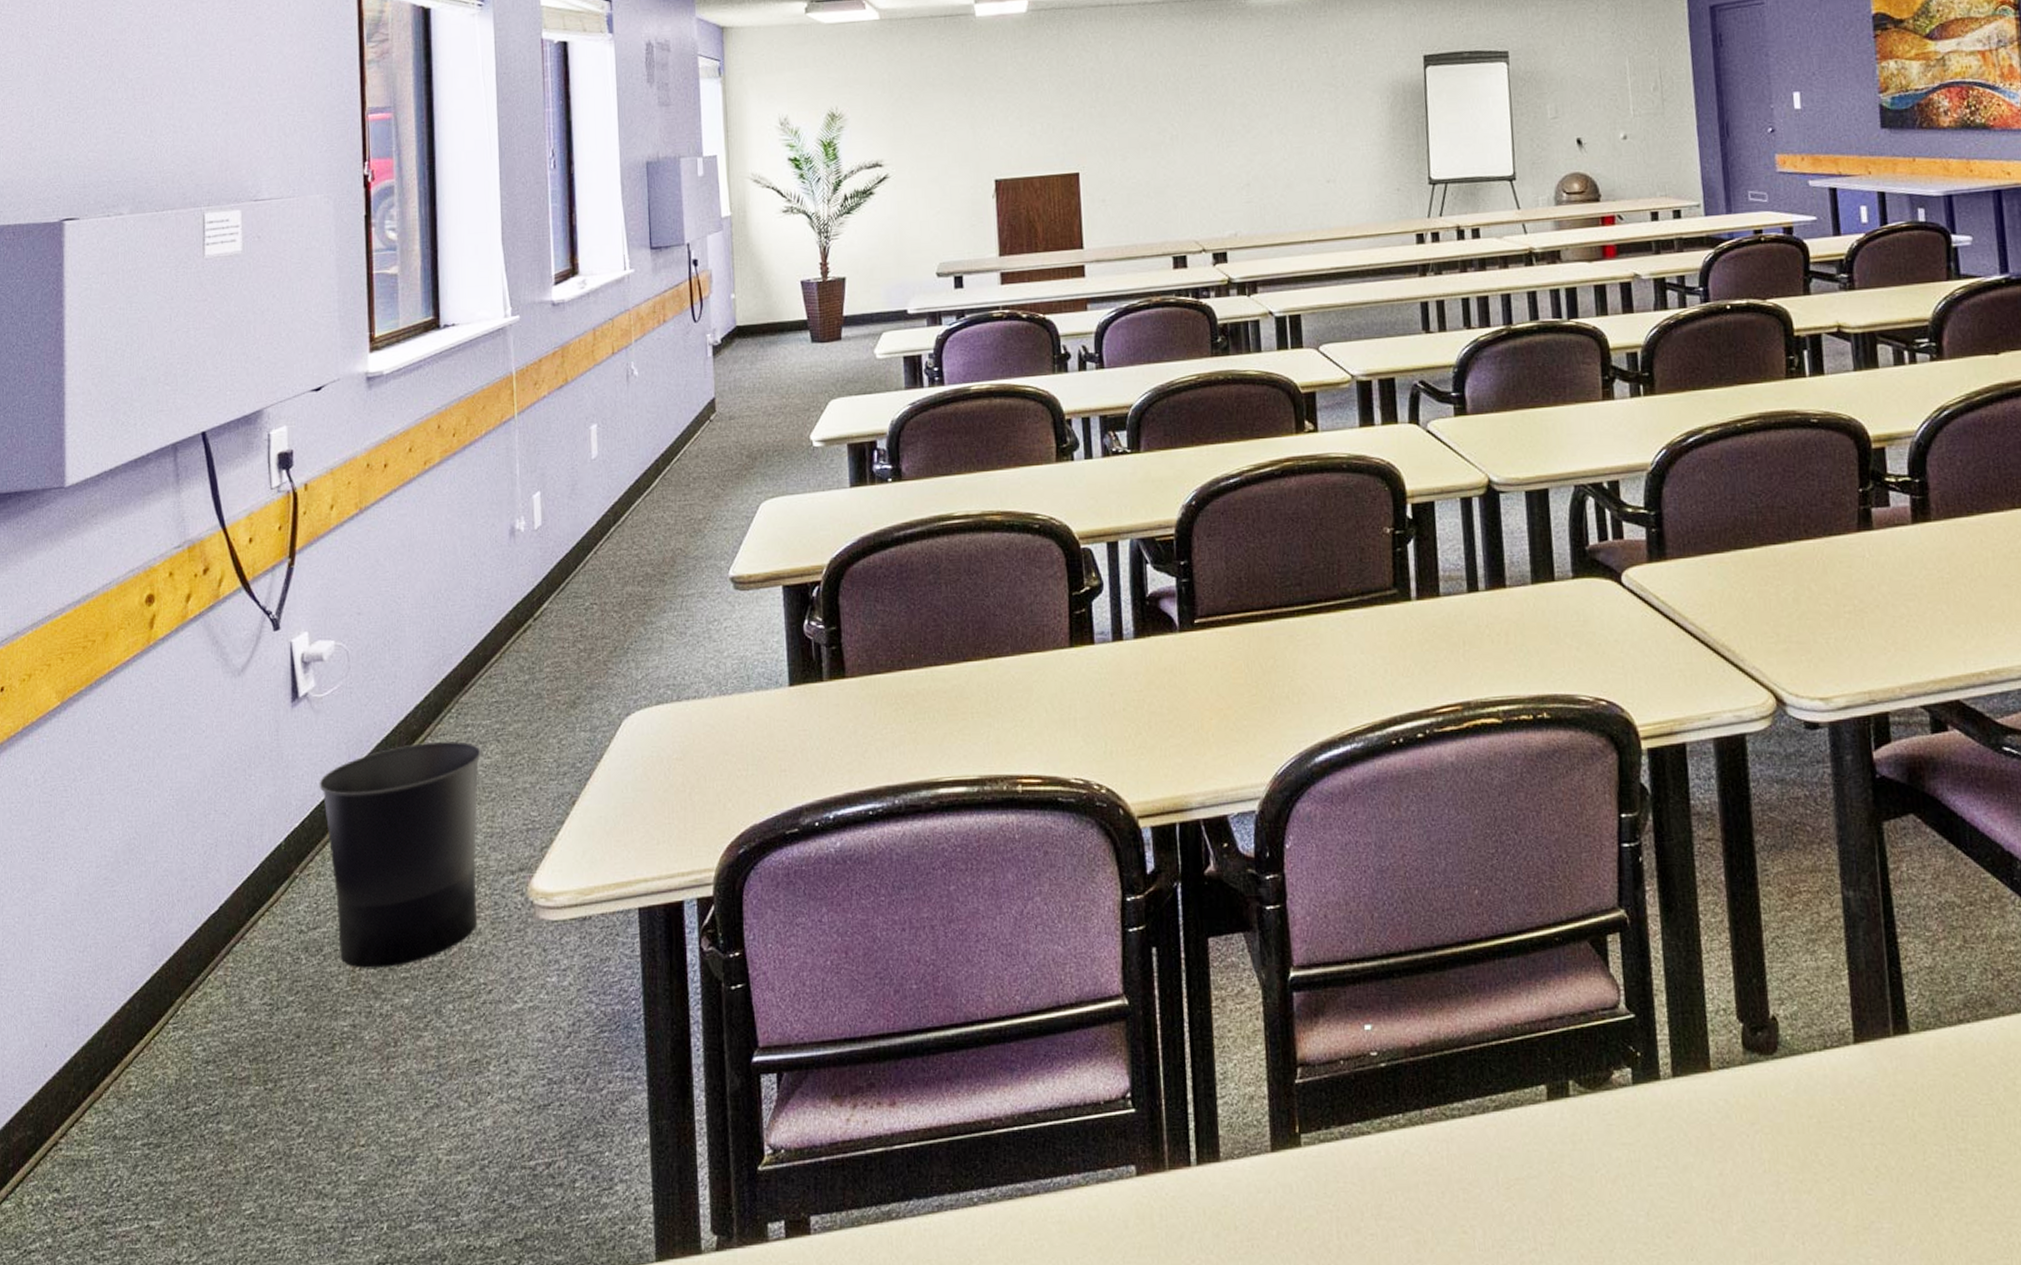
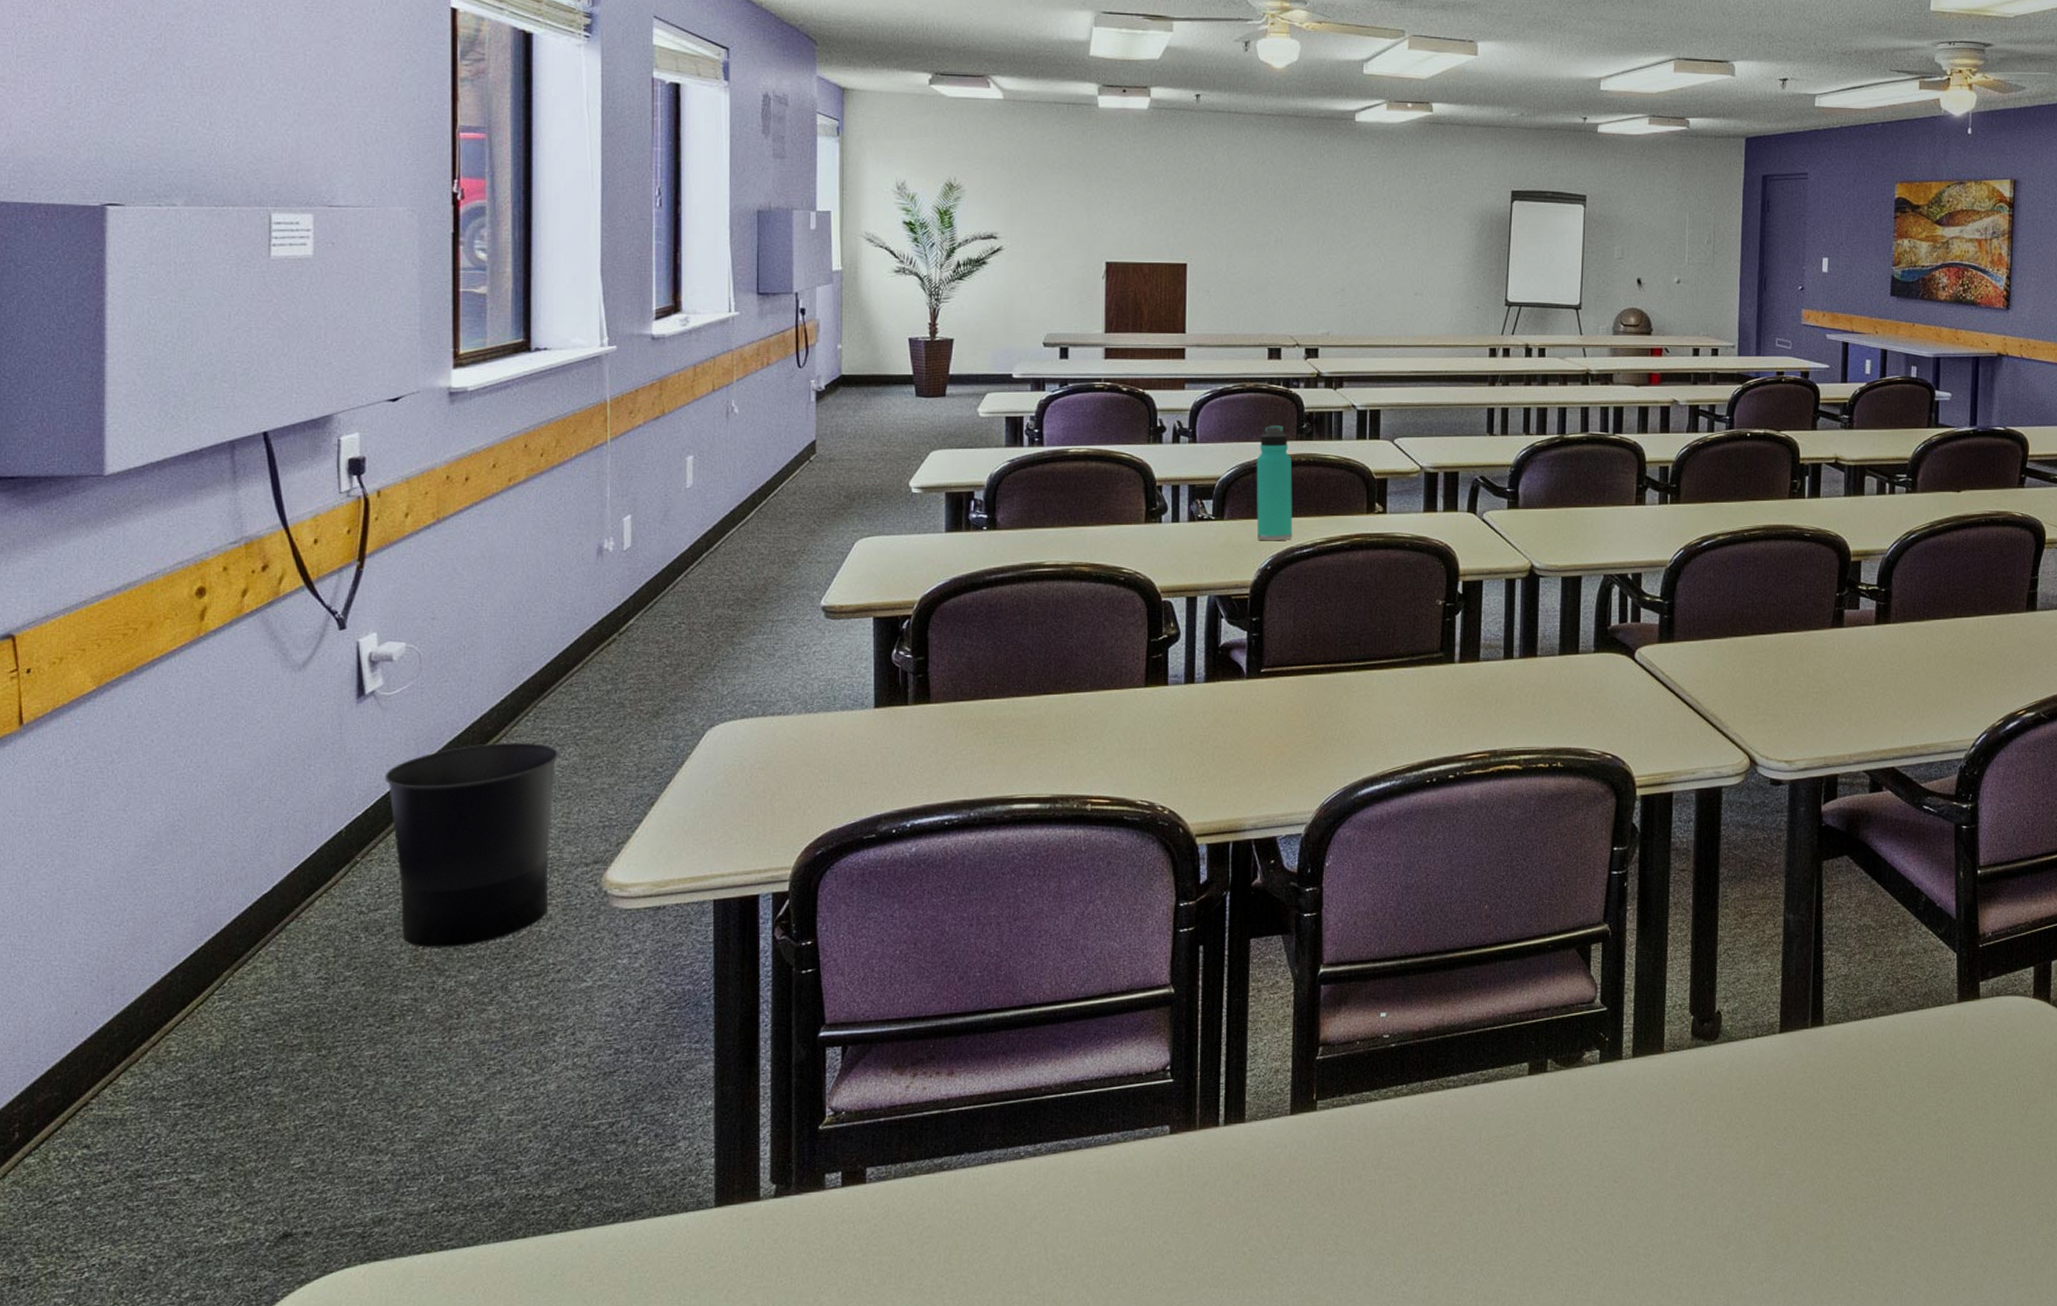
thermos bottle: none [1170,341,1217,473] -> present [1256,425,1293,541]

